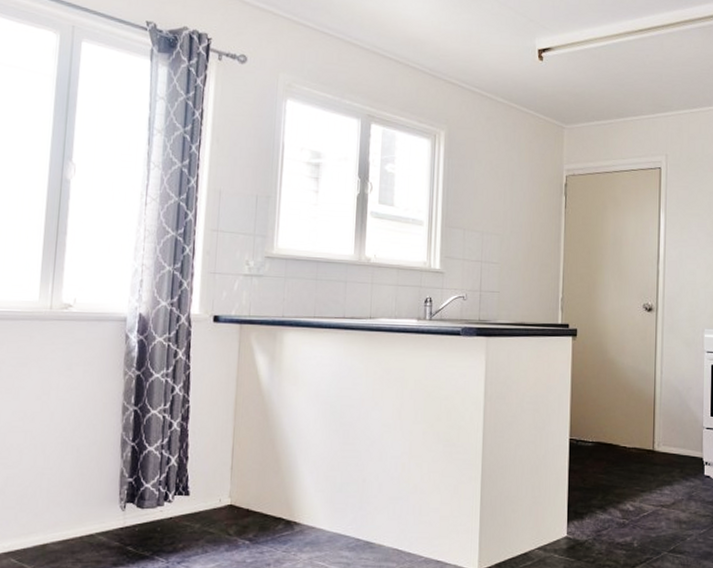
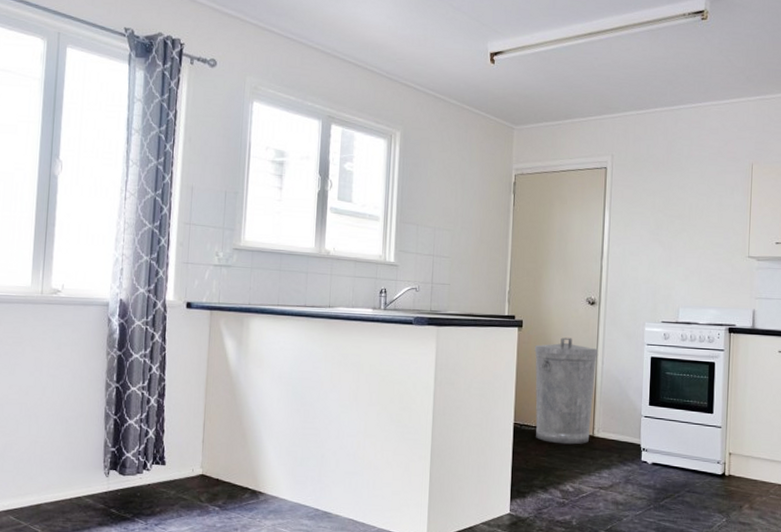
trash can: none [590,346,657,460] -> present [534,337,599,445]

